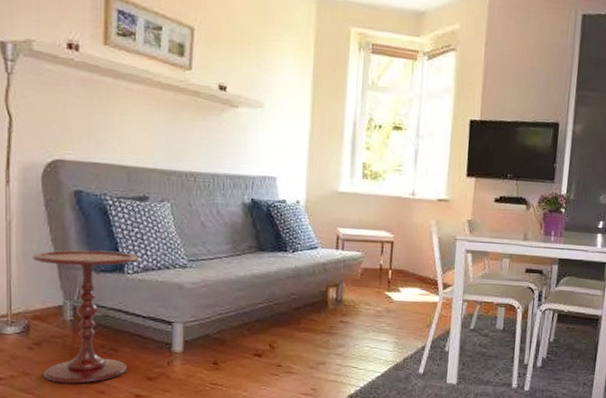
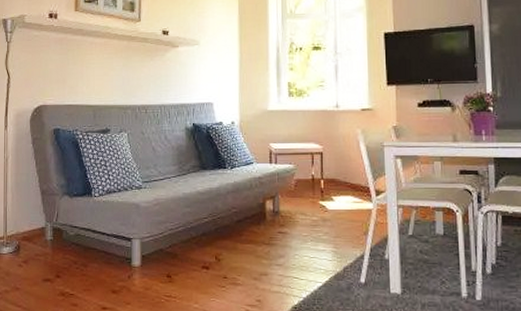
side table: present [33,250,139,384] -> none [23,178,103,297]

